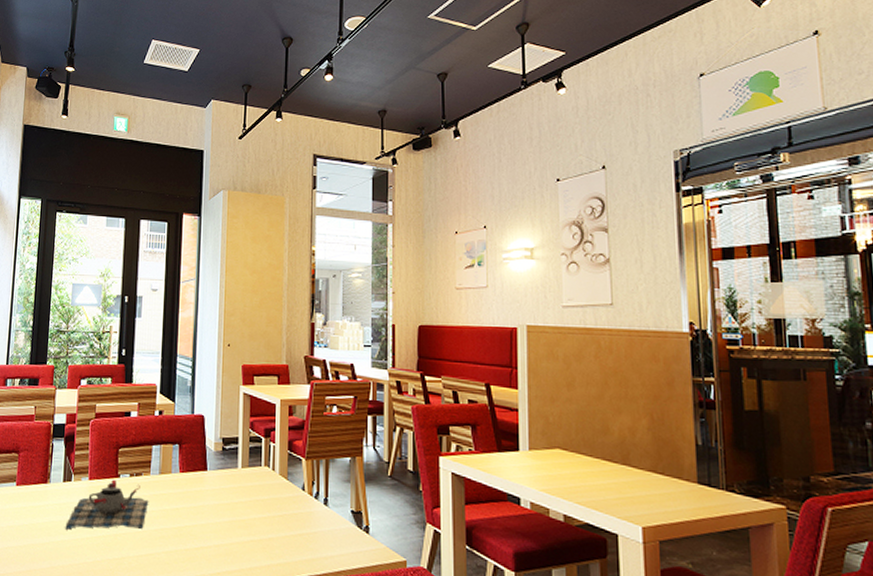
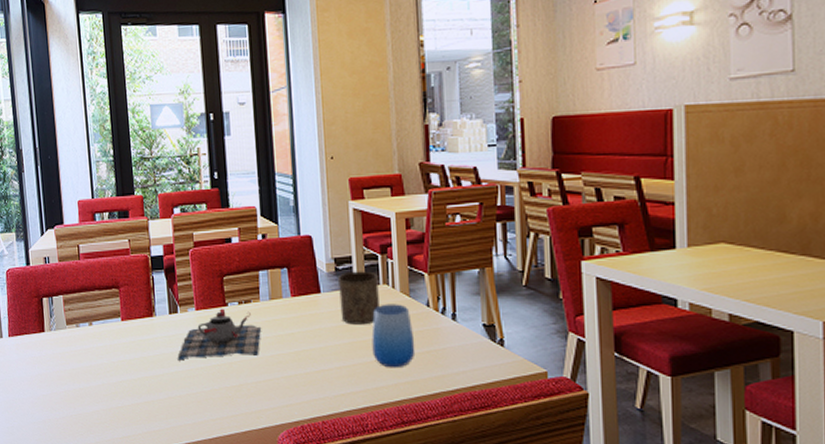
cup: none [223,451,260,505] -> present [337,271,379,325]
cup: none [250,485,289,550] -> present [371,304,416,368]

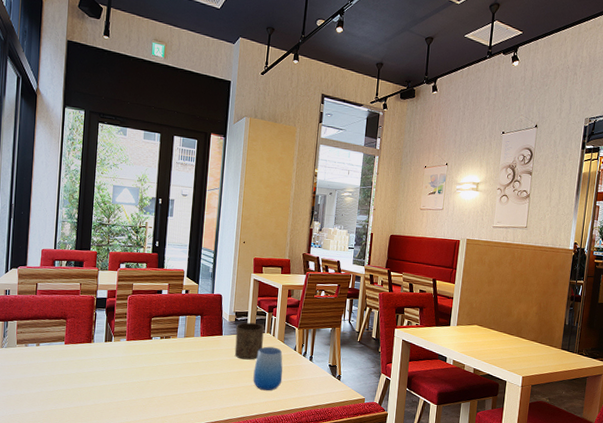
teapot: present [177,308,262,361] -> none [106,340,176,377]

